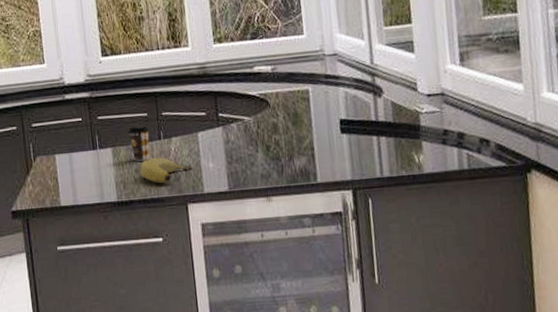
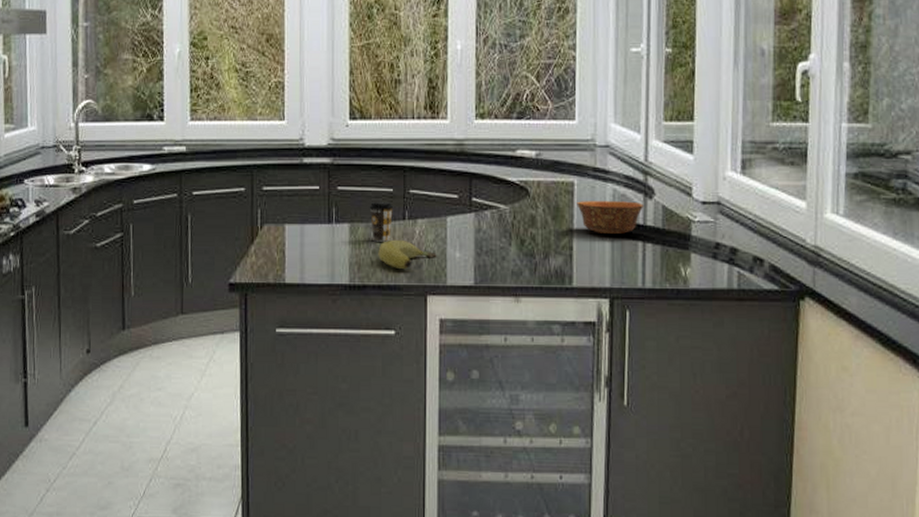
bowl: none [313,101,375,133] -> present [577,201,645,235]

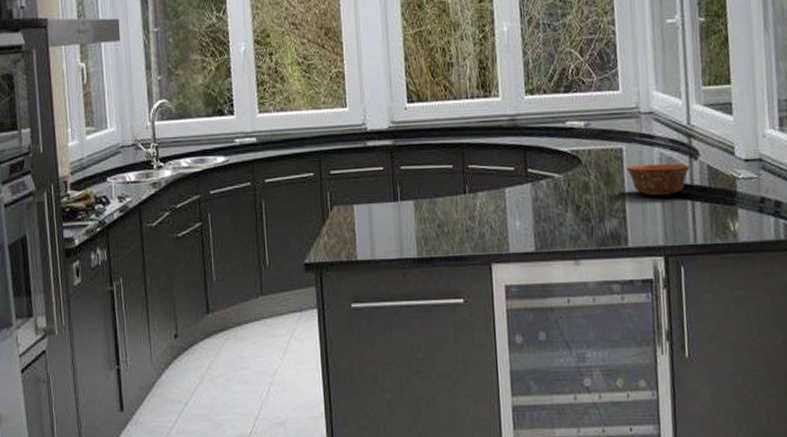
coffee cup: present [369,201,394,242] -> none [431,177,455,216]
banana: present [378,239,437,269] -> none [442,212,498,240]

